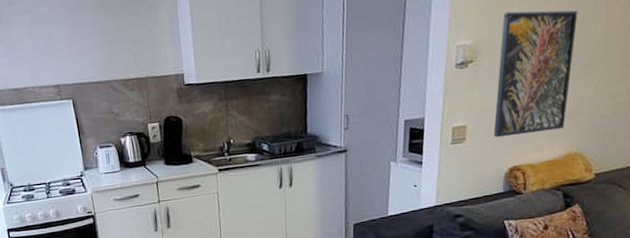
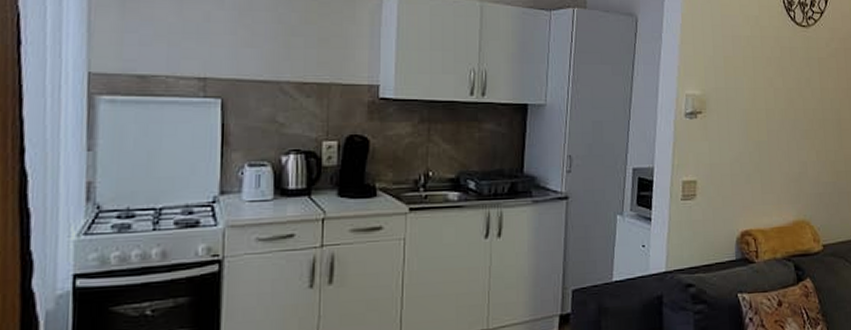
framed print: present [493,10,578,138] -> none [724,68,796,197]

